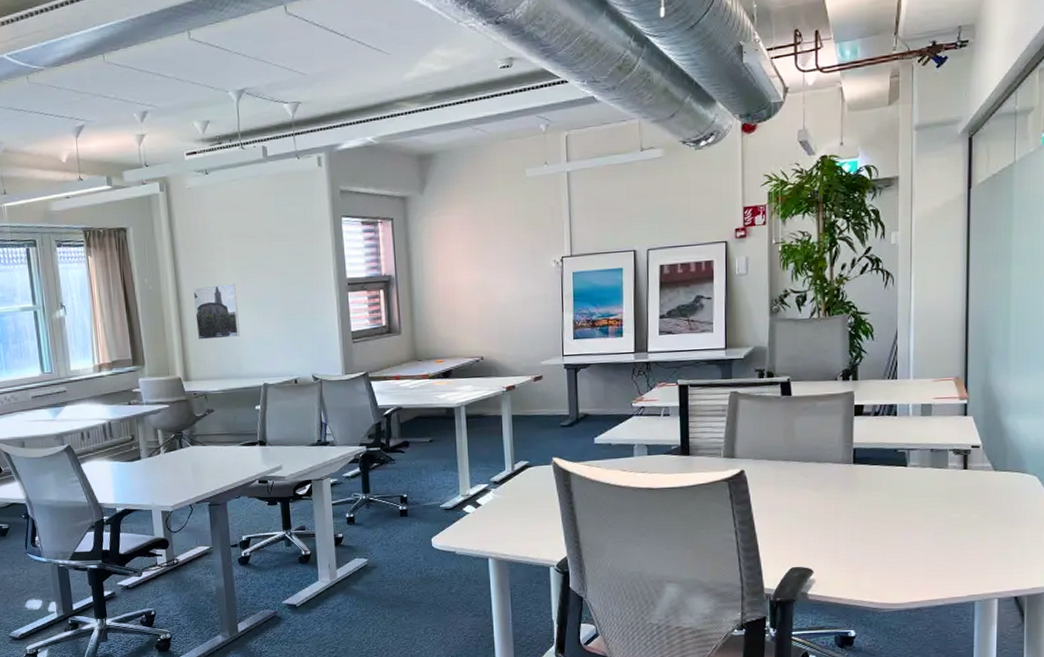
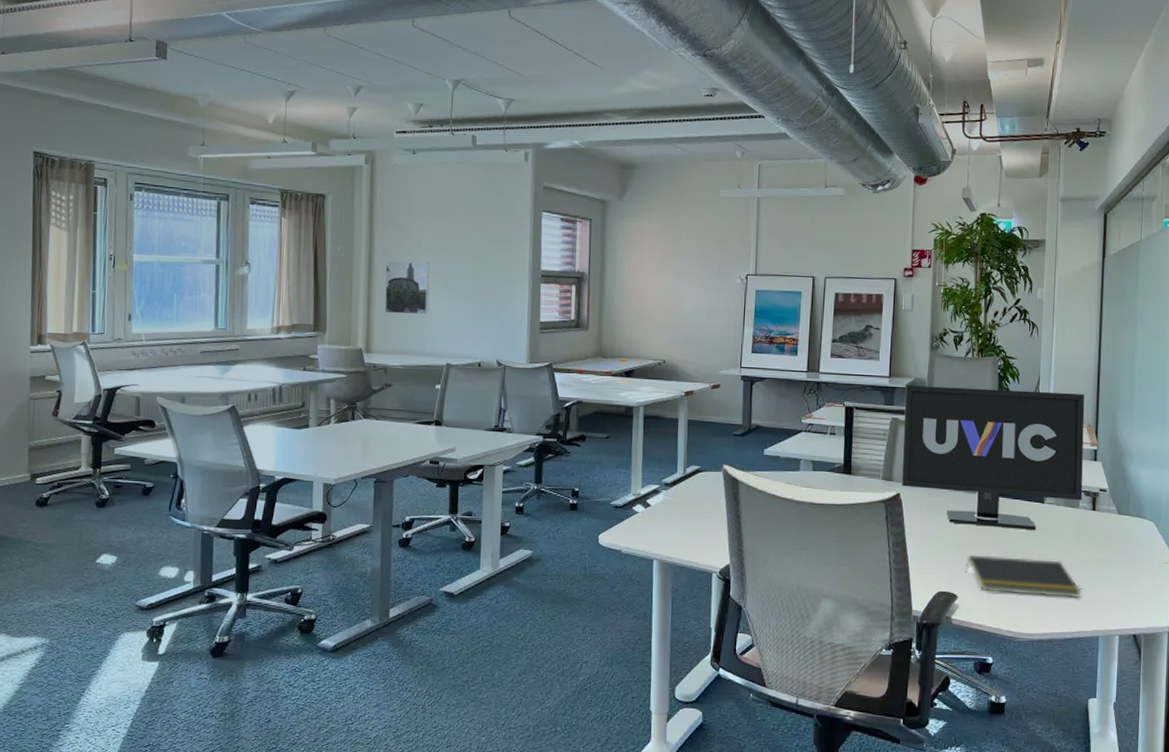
monitor: none [744,344,952,497] -> present [901,385,1085,530]
notepad: none [820,525,953,564] -> present [965,554,1081,599]

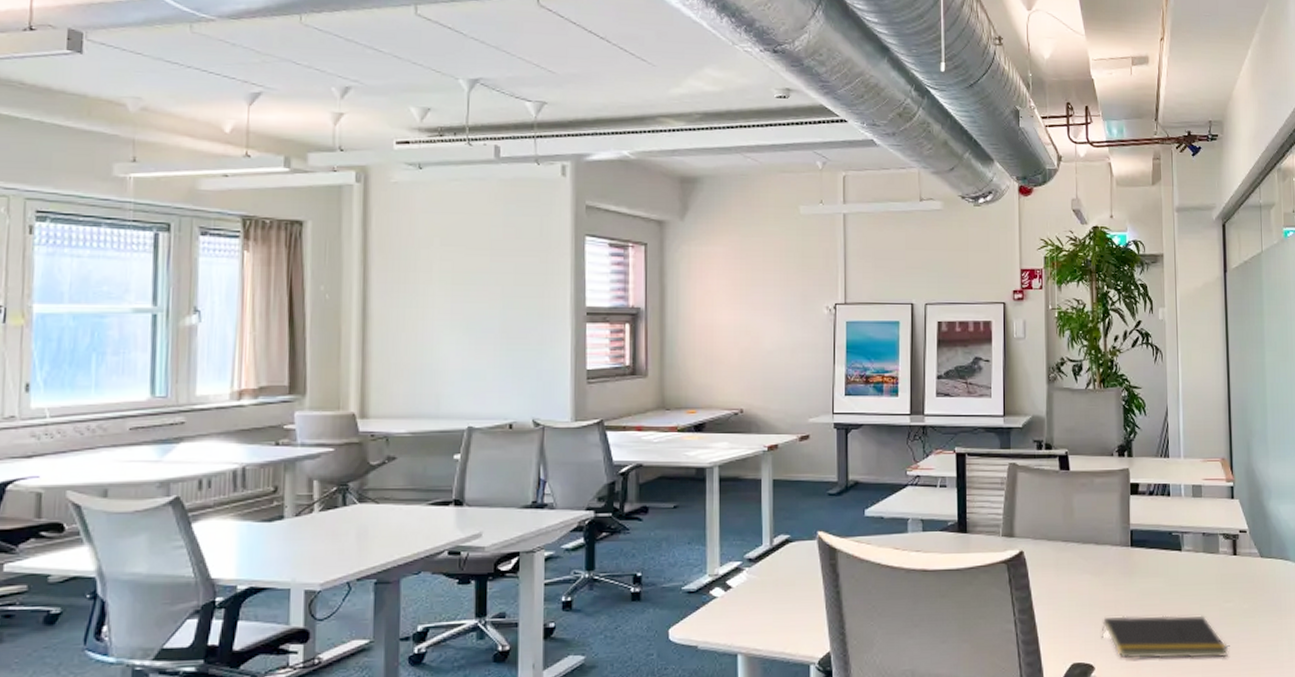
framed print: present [384,261,430,315] -> none [384,301,444,367]
monitor: present [901,385,1085,530] -> none [1022,423,1222,583]

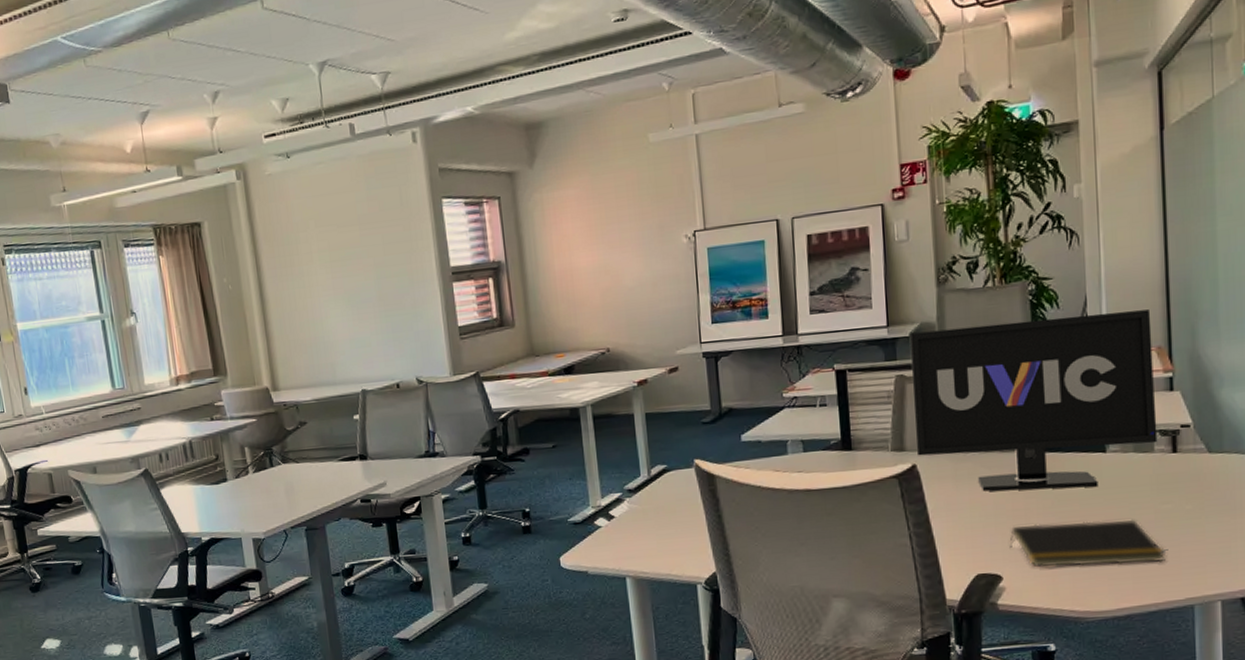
monitor: none [1022,423,1222,583] -> present [909,309,1158,492]

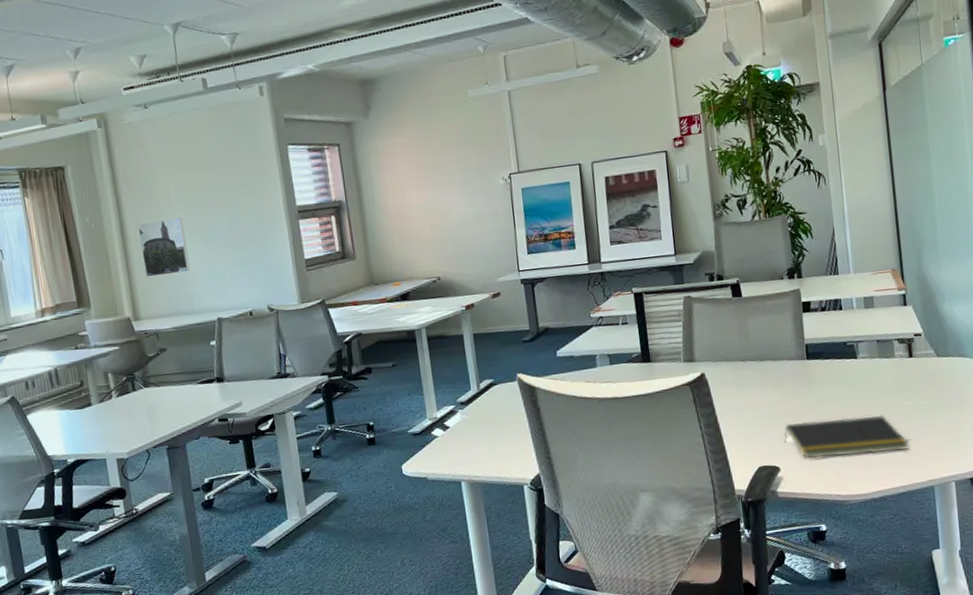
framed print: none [277,279,333,344] -> present [137,217,190,277]
monitor: present [909,309,1158,492] -> none [693,238,897,395]

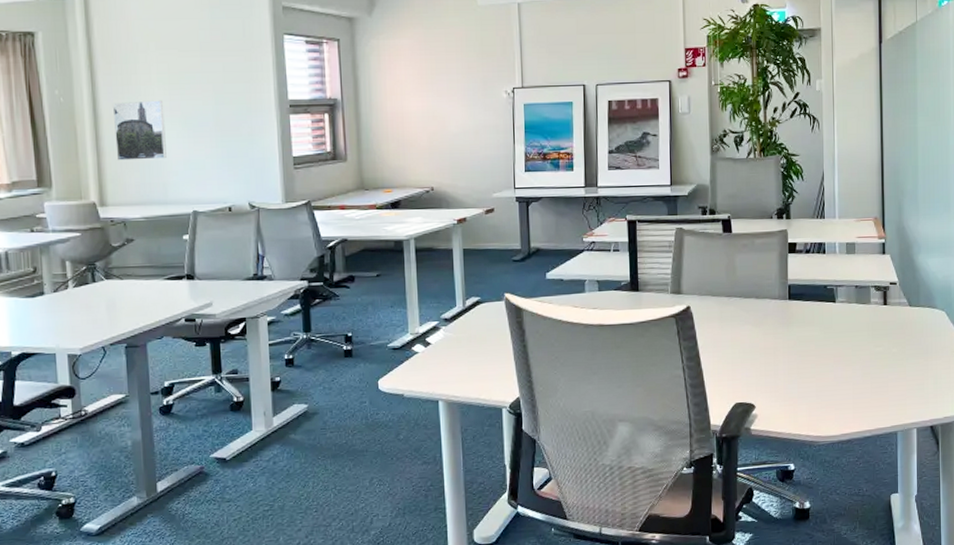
notepad: present [784,414,909,459] -> none [761,359,877,398]

